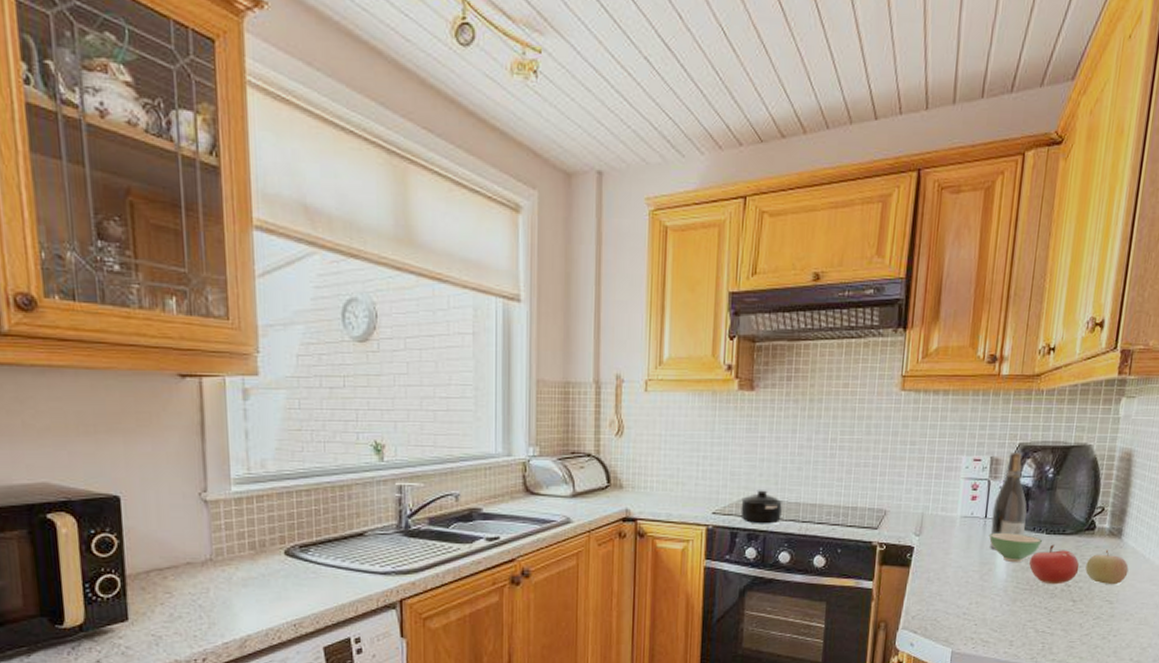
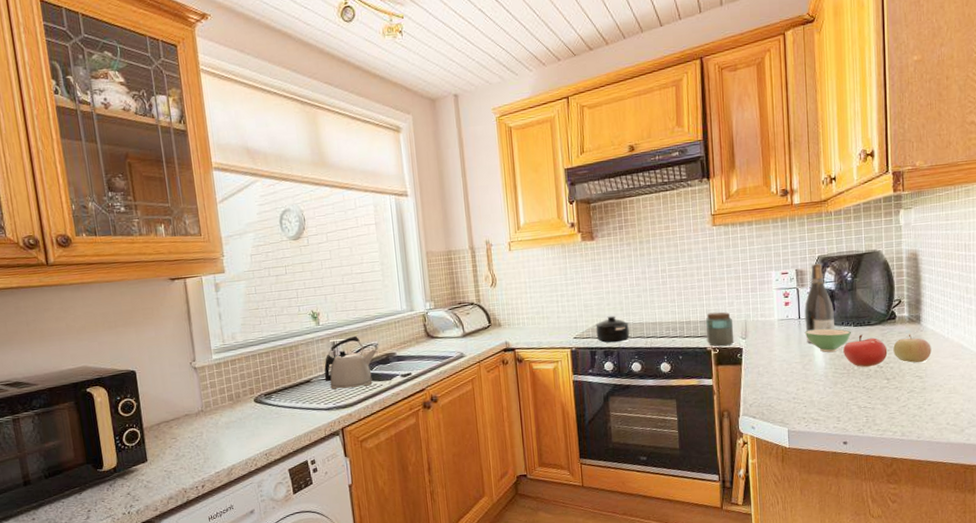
kettle: none [383,480,458,549] -> present [324,335,378,390]
peanut butter: none [872,499,907,543] -> present [705,311,734,347]

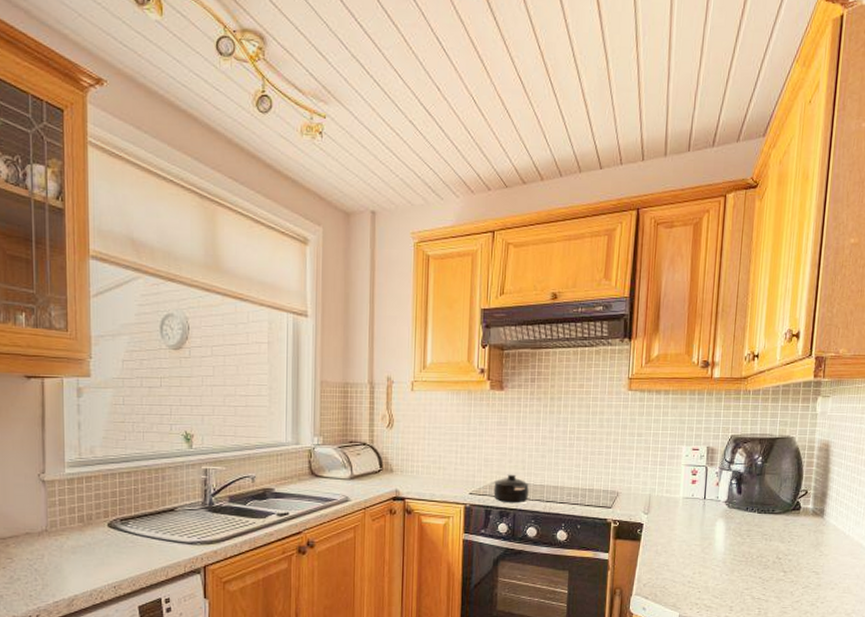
kettle: present [324,335,378,390] -> none [191,464,254,522]
peanut butter: present [705,311,734,347] -> none [607,482,637,520]
wine bottle: present [804,263,836,343] -> none [709,443,741,526]
bowl: present [804,328,851,353] -> none [708,511,754,538]
fruit: present [843,334,888,368] -> none [744,522,788,557]
fruit: present [893,334,932,363] -> none [793,527,832,558]

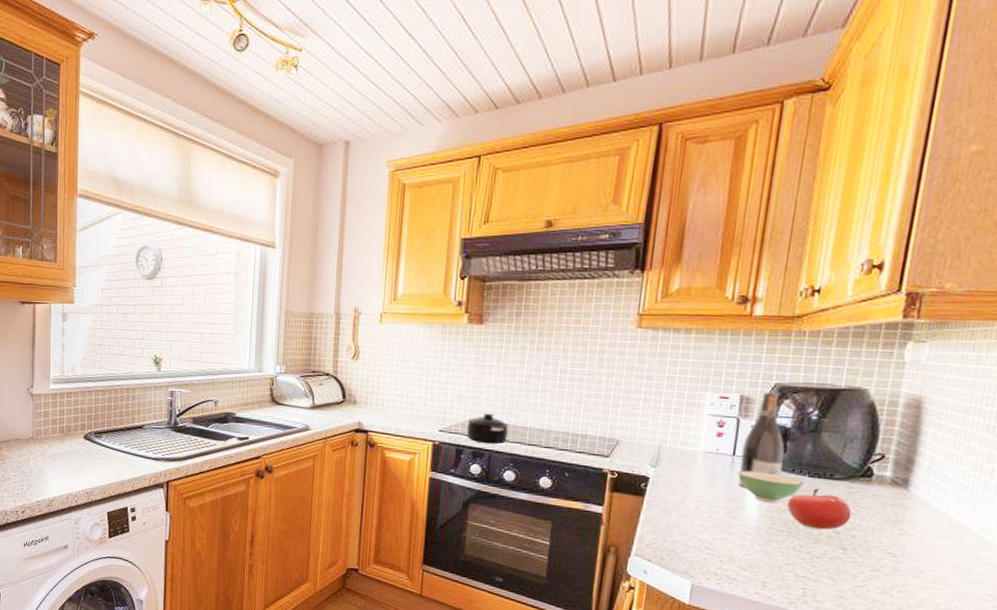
bowl: none [708,511,754,538] -> present [737,470,803,504]
wine bottle: none [709,443,741,526] -> present [738,392,785,487]
fruit: none [744,522,788,557] -> present [787,488,852,530]

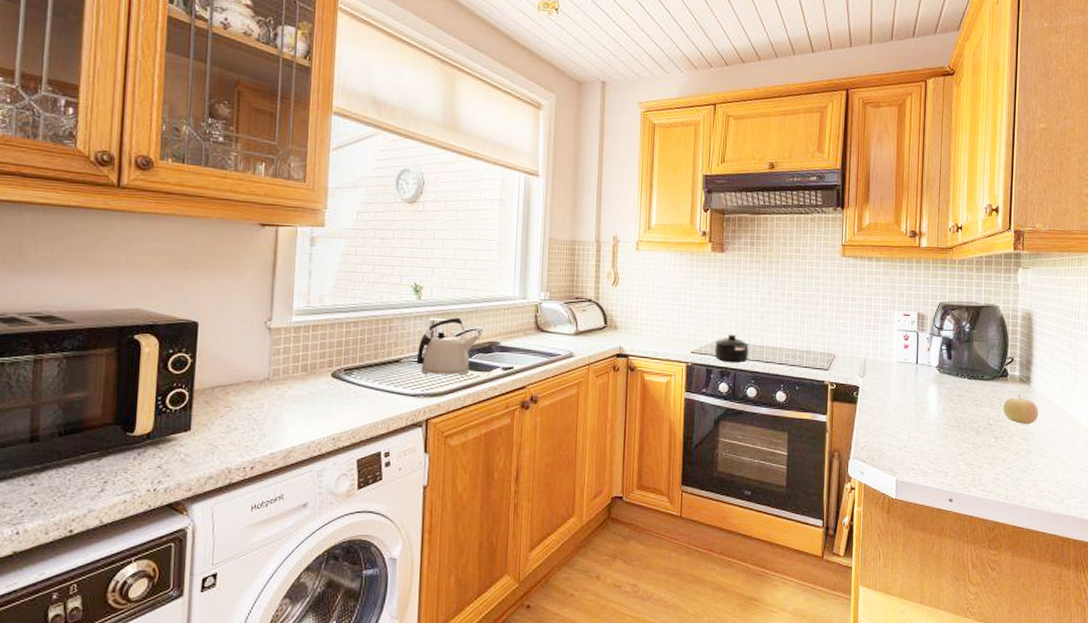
kettle: none [157,388,217,443] -> present [416,317,480,375]
bowl: present [737,470,803,504] -> none [920,376,965,403]
wine bottle: present [738,392,785,487] -> none [922,310,951,391]
fruit: present [787,488,852,530] -> none [956,388,998,423]
fruit: none [859,499,919,538] -> present [1003,394,1039,425]

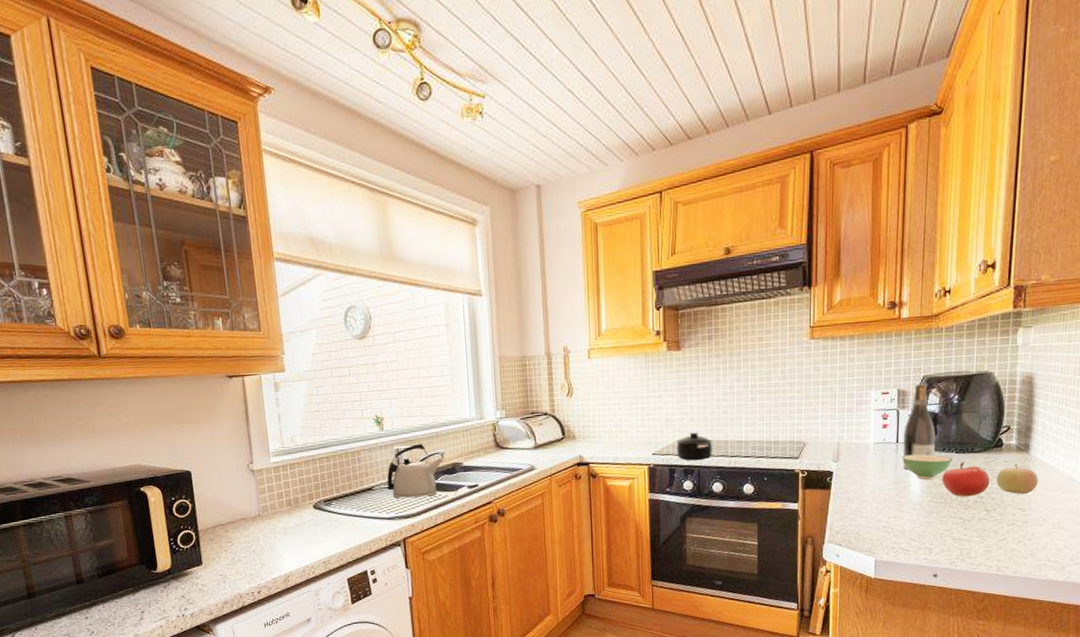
bowl: none [920,376,965,403] -> present [901,454,952,480]
wine bottle: none [922,310,951,391] -> present [903,384,936,469]
fruit: none [956,388,998,423] -> present [942,462,990,497]

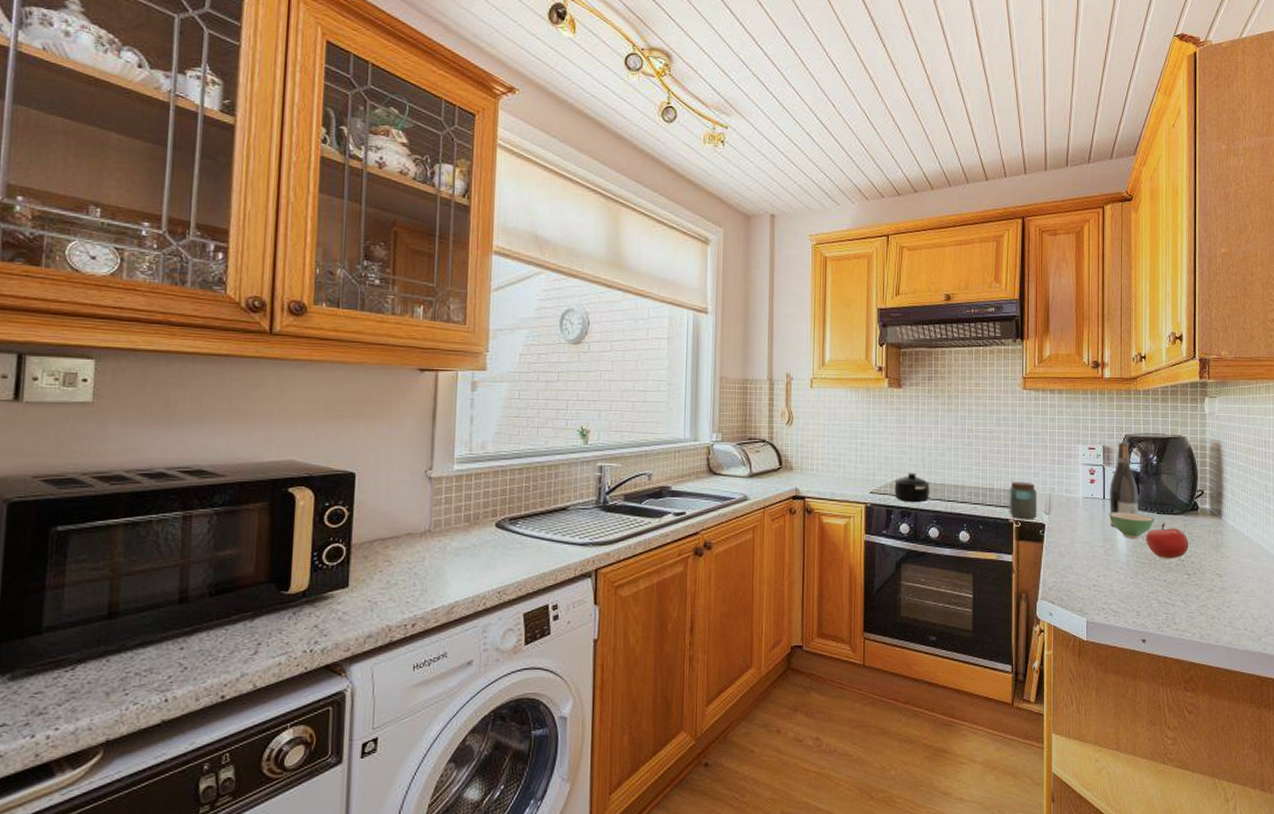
kettle: present [387,443,444,499] -> none [584,461,651,522]
peanut butter: none [794,432,825,469] -> present [1009,482,1038,520]
fruit: present [996,463,1039,495] -> none [1195,528,1231,560]

